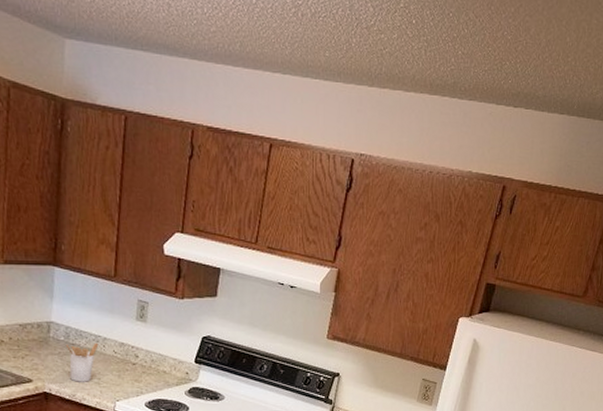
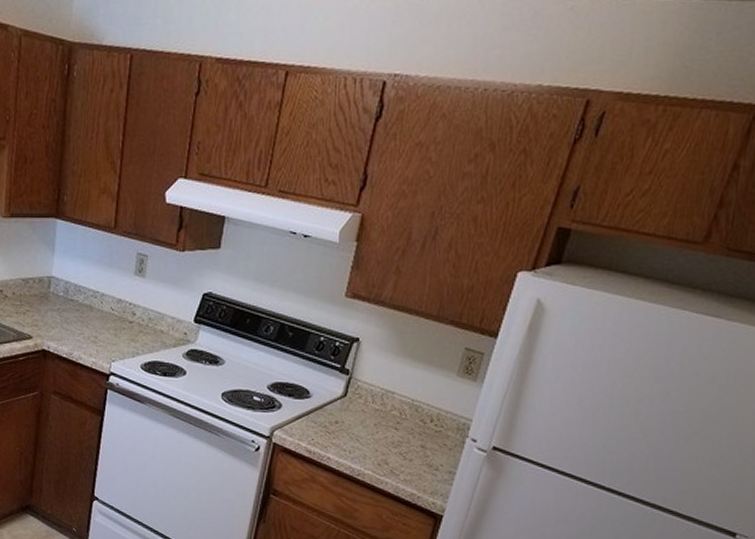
utensil holder: present [65,342,99,382] -> none [64,298,97,340]

